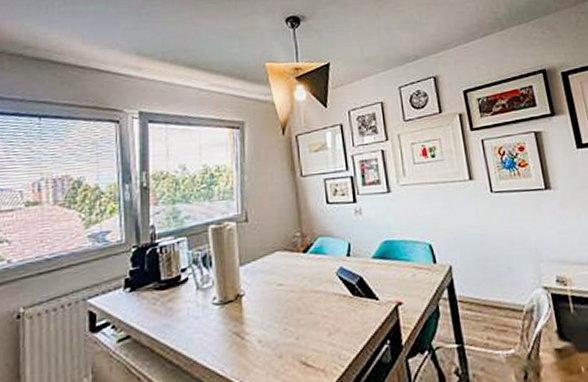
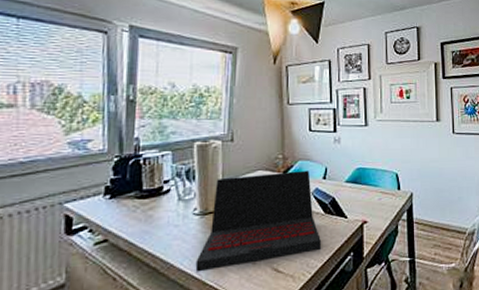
laptop: none [219,248,354,369] -> present [195,170,322,272]

